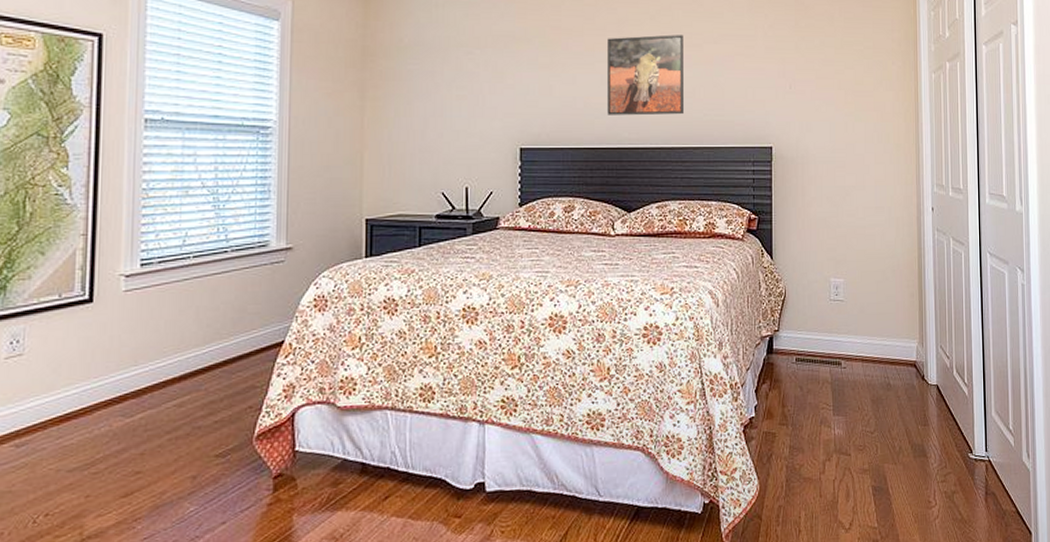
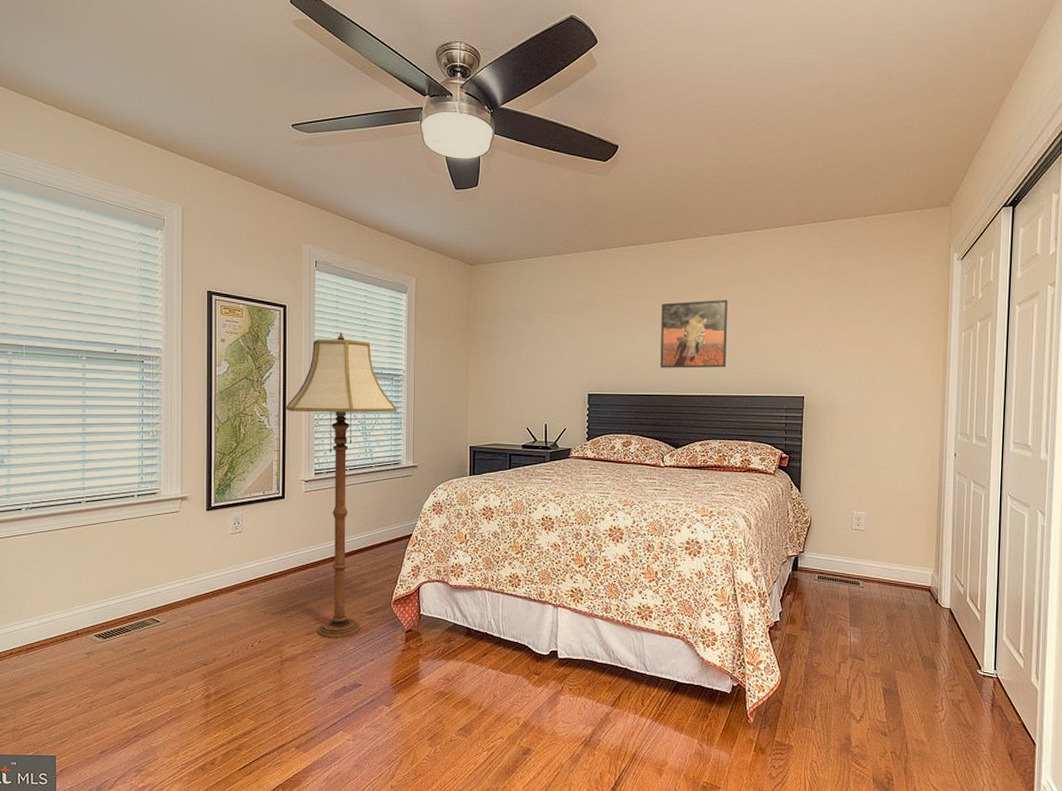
floor lamp: none [97,69,264,499] -> present [285,331,397,638]

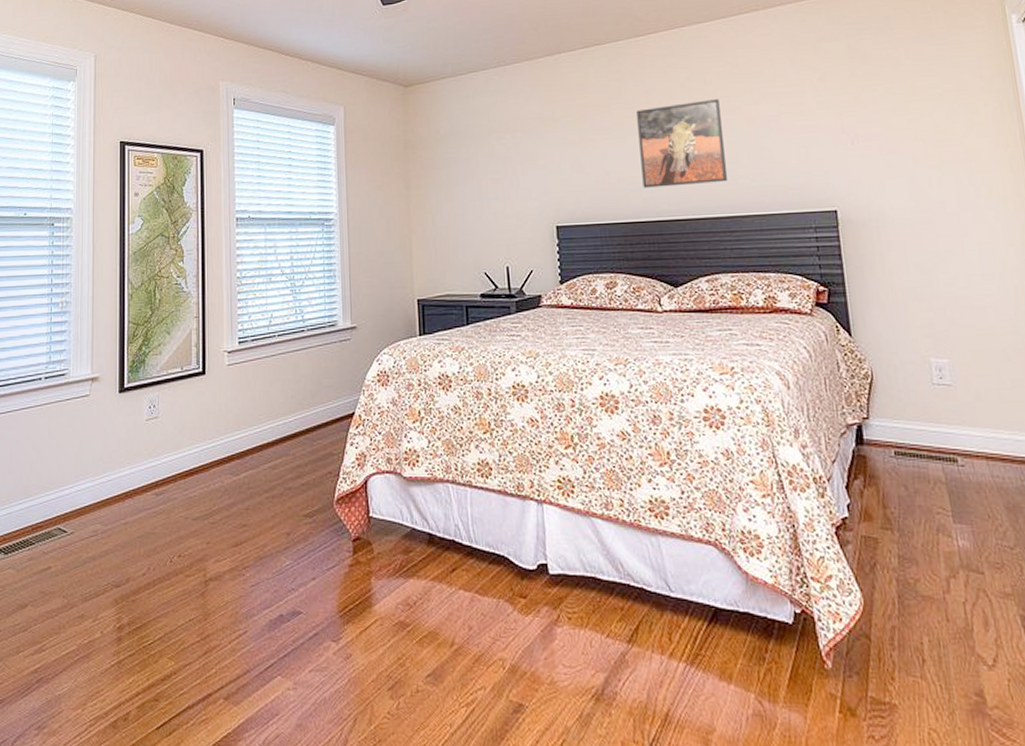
floor lamp: present [285,331,397,638] -> none [204,174,330,550]

